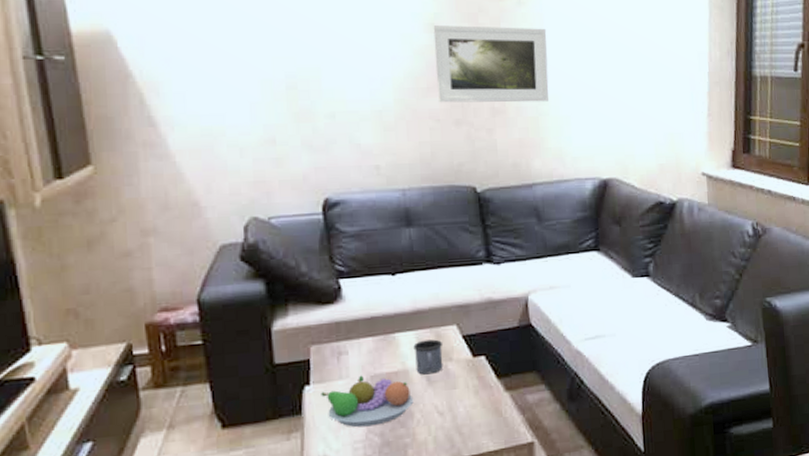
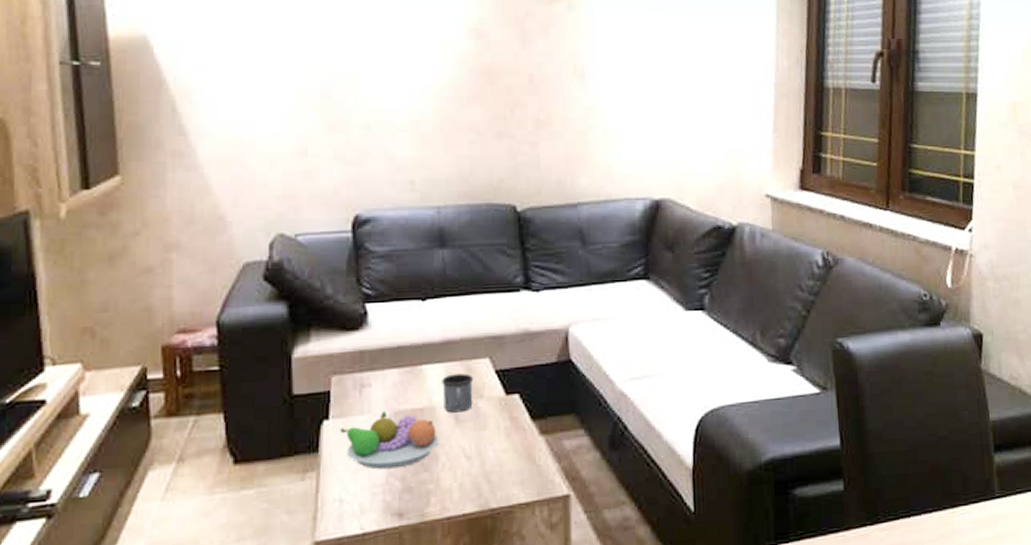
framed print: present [433,25,549,103] -> none [477,31,599,114]

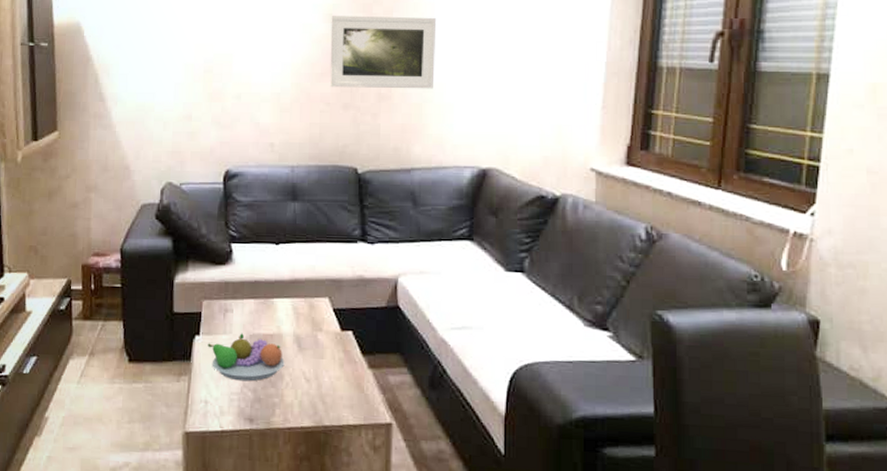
mug: present [442,373,473,413] -> none [289,308,314,341]
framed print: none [477,31,599,114] -> present [329,15,437,89]

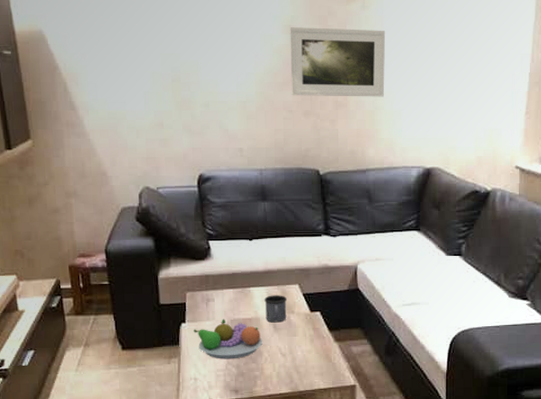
mug: none [289,308,314,341] -> present [264,295,287,323]

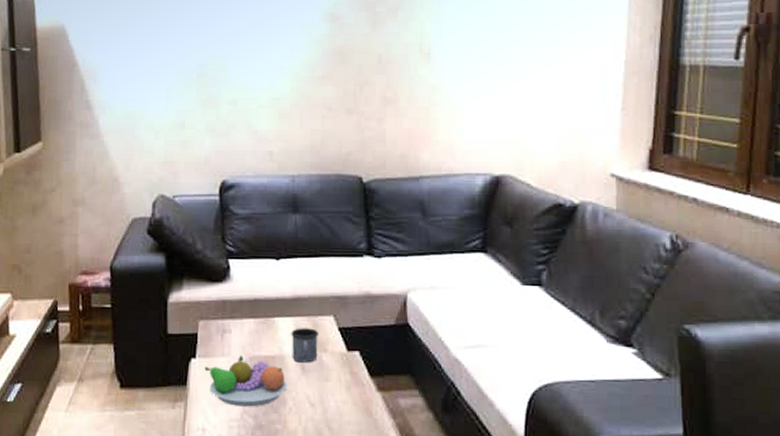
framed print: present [290,27,386,97] -> none [331,14,444,92]

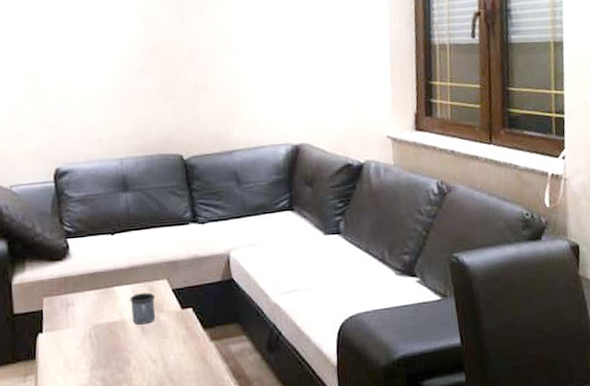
fruit bowl: present [204,355,287,407] -> none [52,325,130,372]

